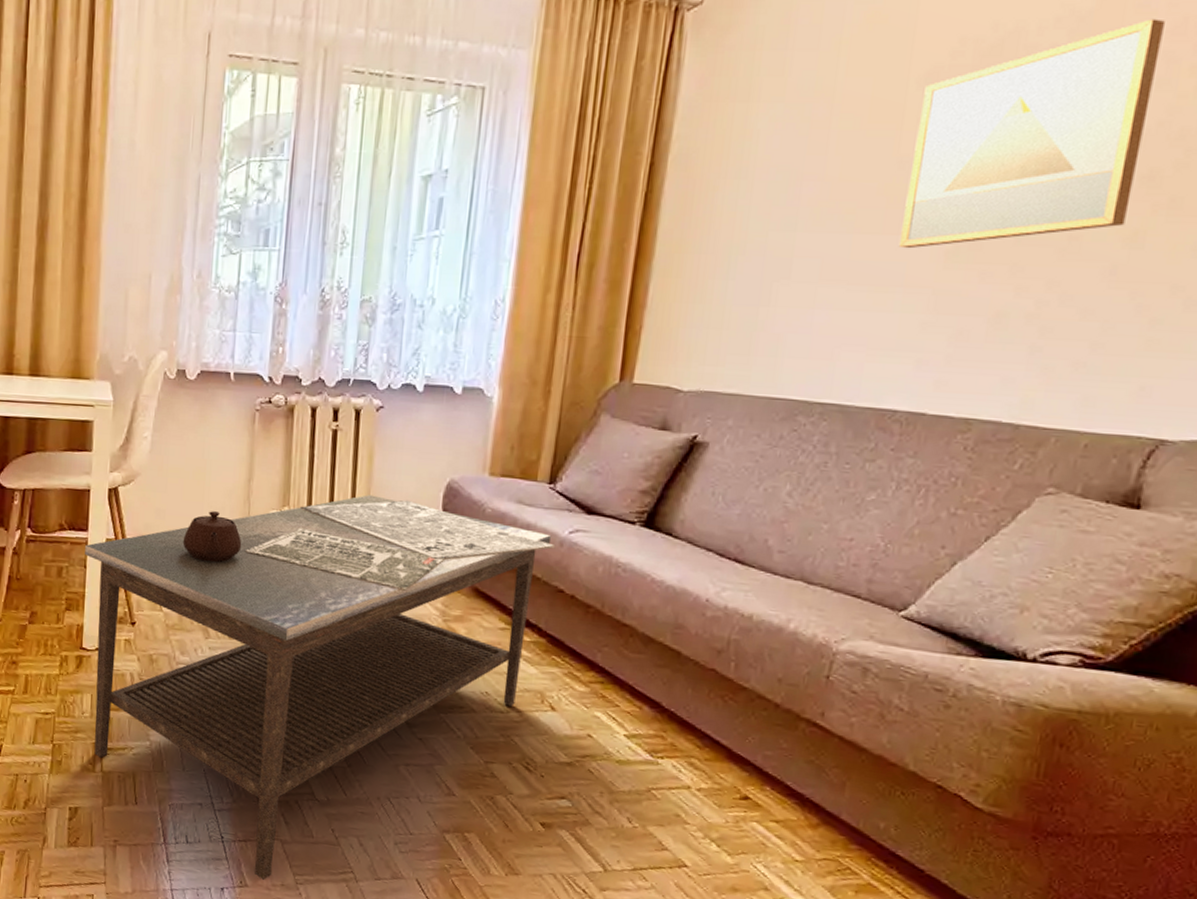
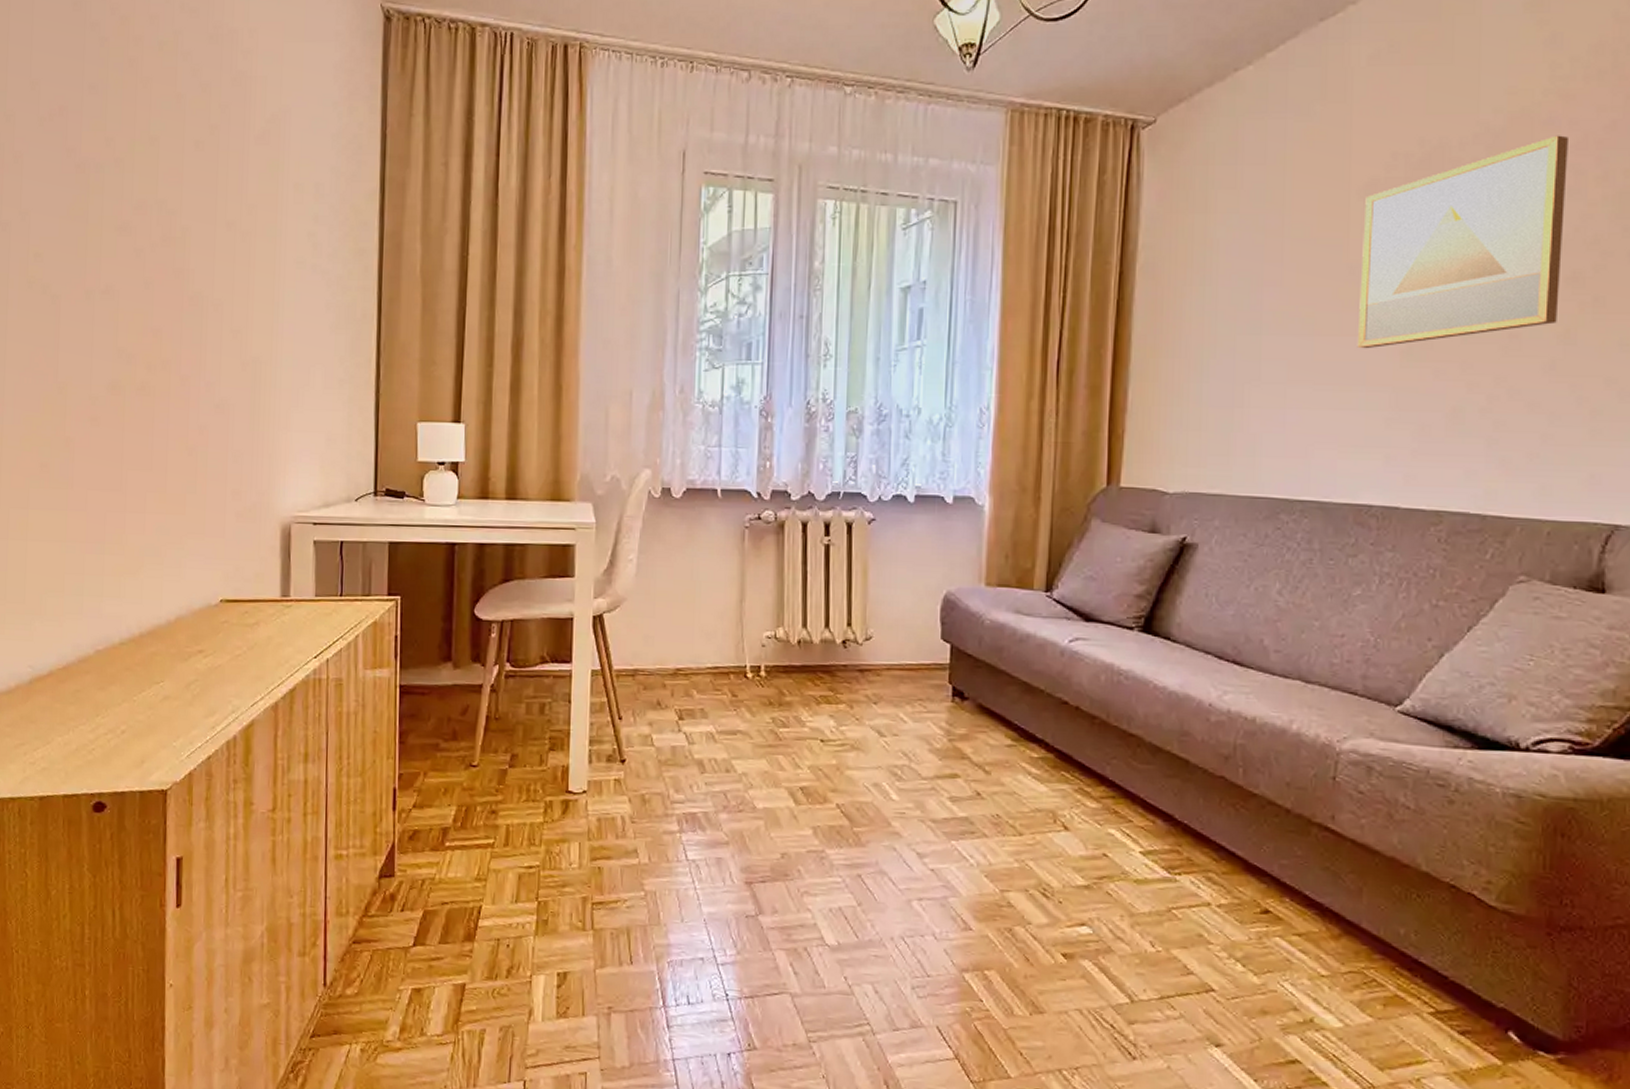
coffee table: present [85,495,556,880] -> none [569,611,1057,1040]

